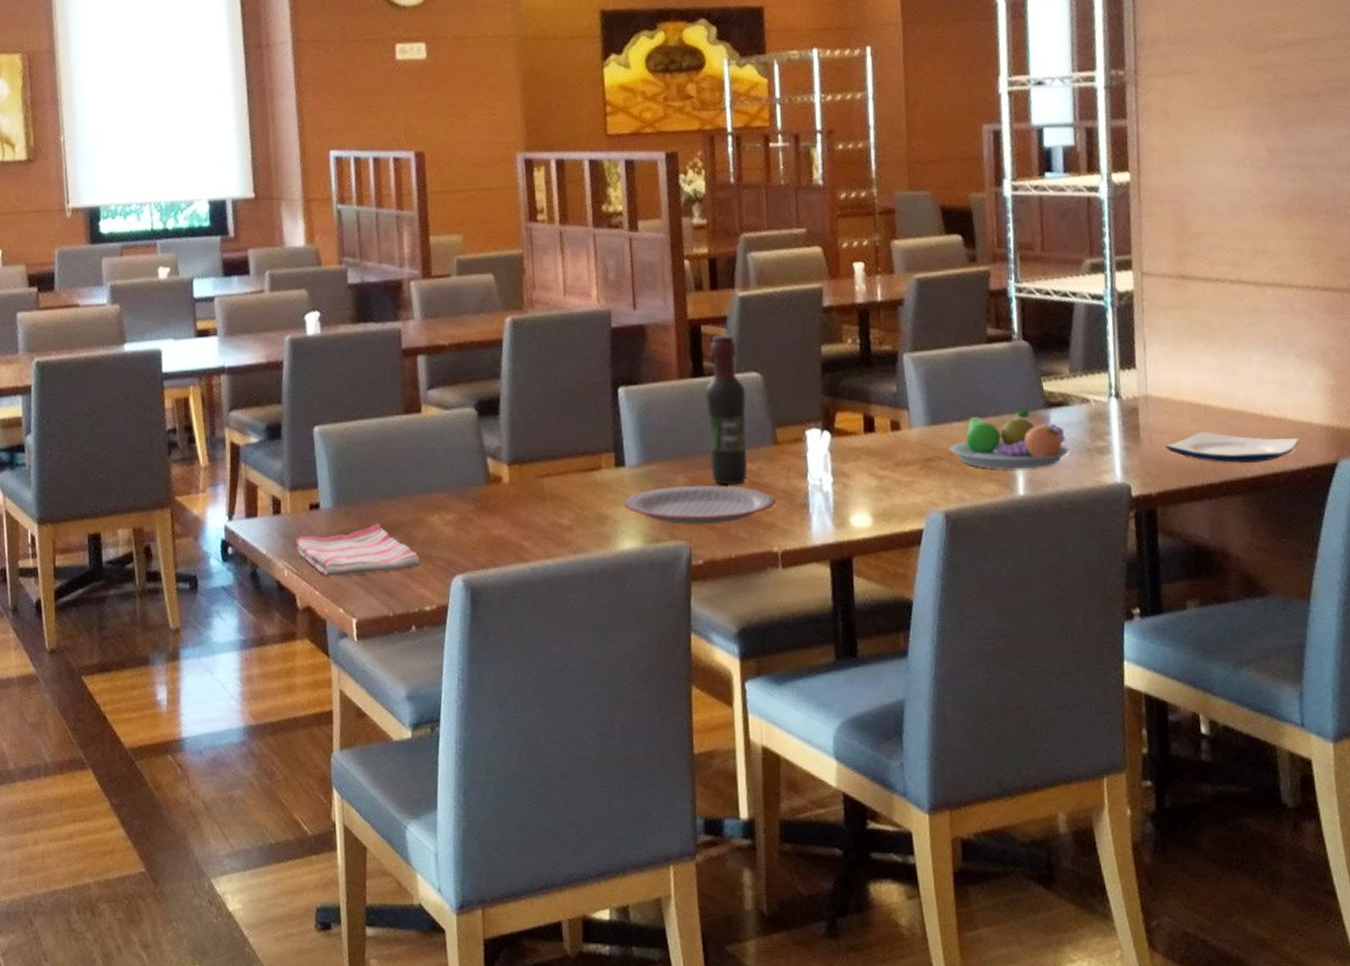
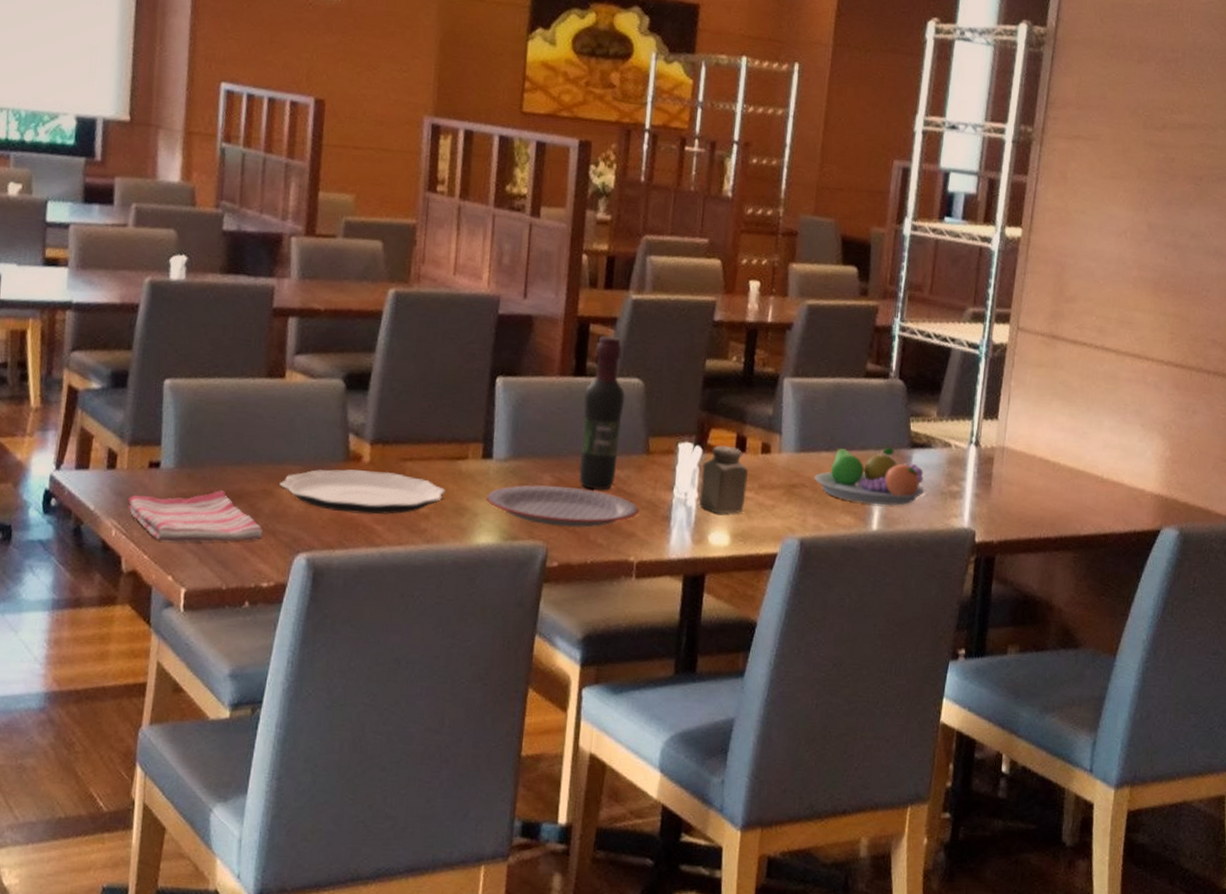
plate: none [429,490,584,532] -> present [279,469,445,515]
salt shaker: none [833,427,882,496] -> present [698,445,749,514]
plate: present [1165,431,1299,464] -> none [1012,487,1131,522]

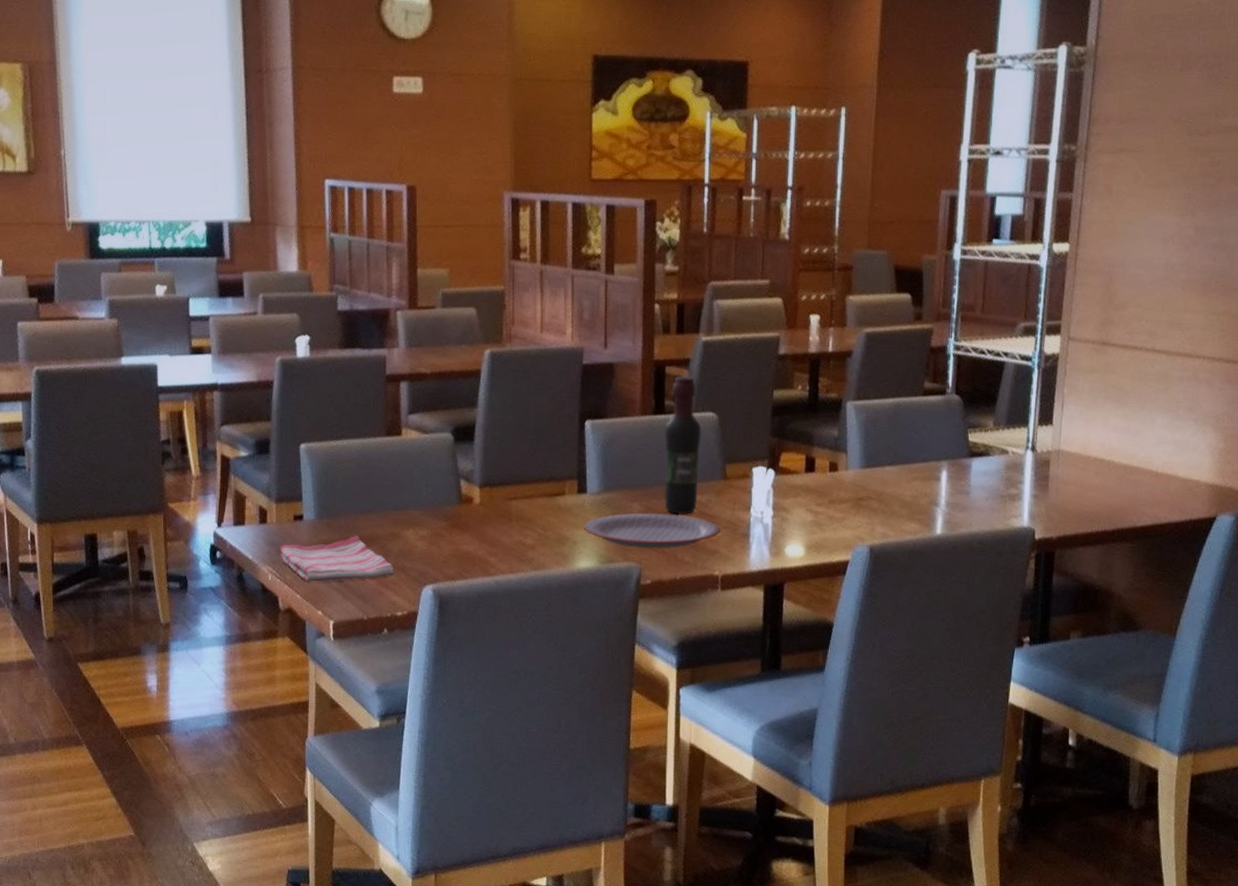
plate: present [279,469,445,515] -> none [404,511,547,548]
salt shaker: present [698,445,749,514] -> none [774,467,819,529]
fruit bowl: present [813,447,926,506] -> none [879,457,986,511]

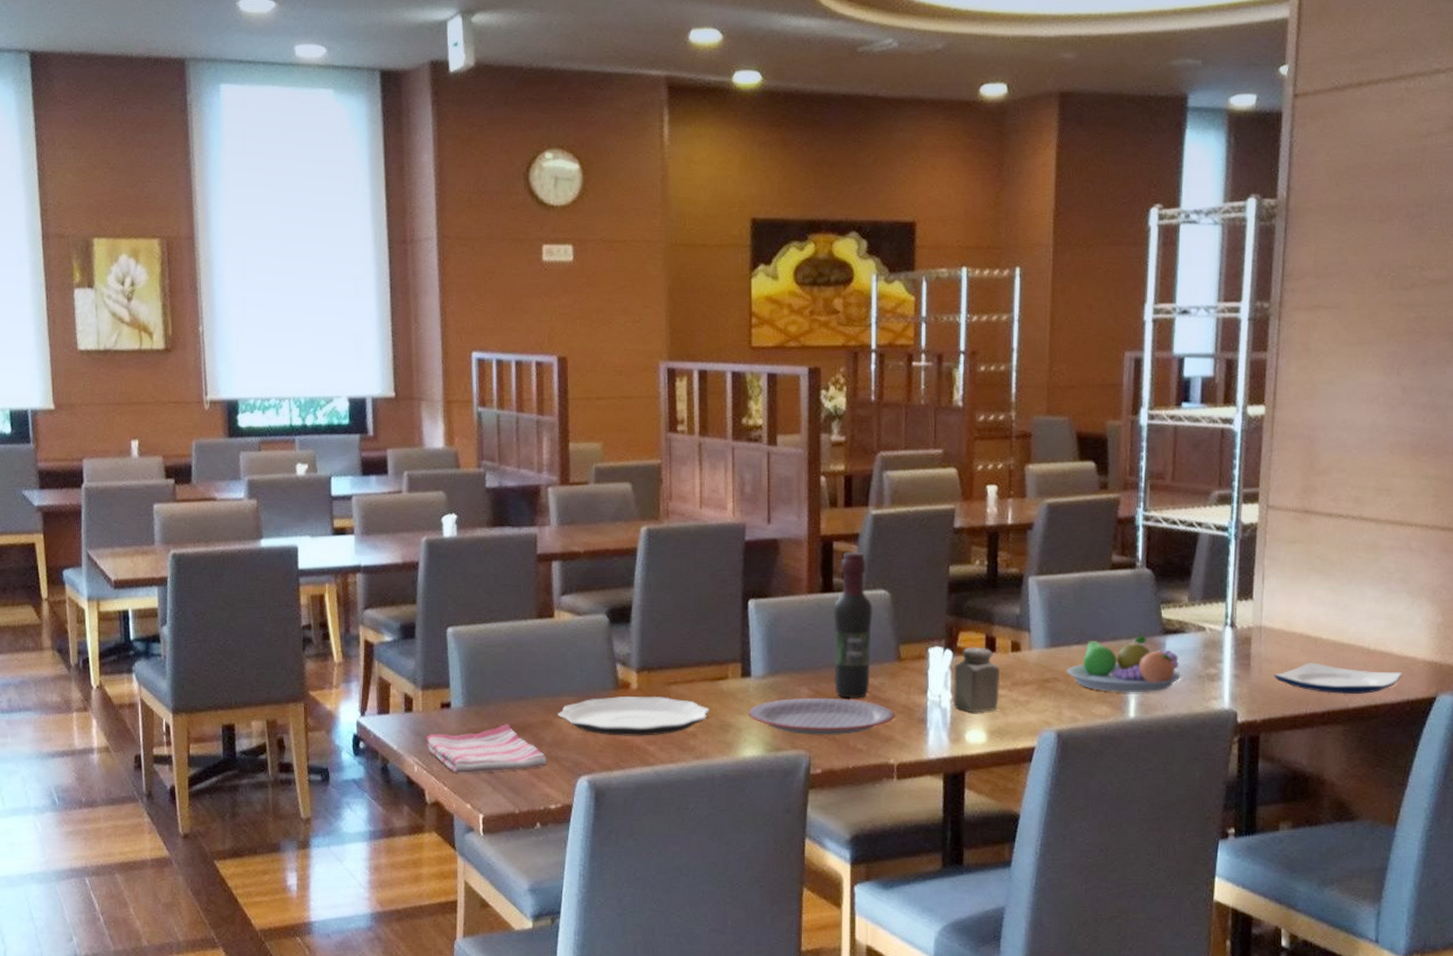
plate: none [404,511,547,548] -> present [558,697,709,736]
salt shaker: none [774,467,819,529] -> present [952,647,1001,713]
fruit bowl: none [879,457,986,511] -> present [1066,635,1182,693]
plate: none [1069,484,1186,514] -> present [1274,662,1402,695]

